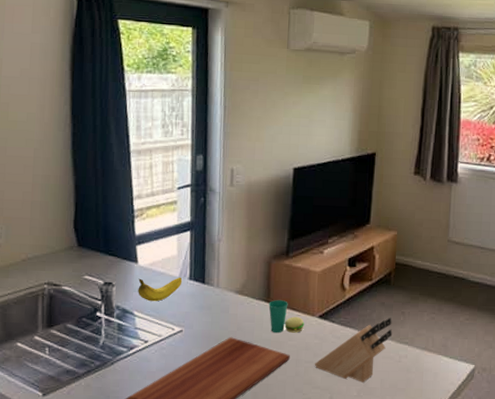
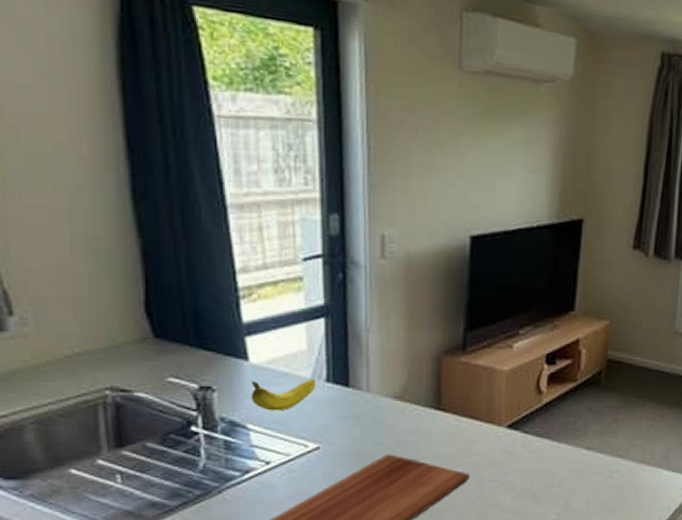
cup: present [268,300,304,333] -> none [439,407,488,448]
knife block: present [314,317,393,383] -> none [501,426,603,503]

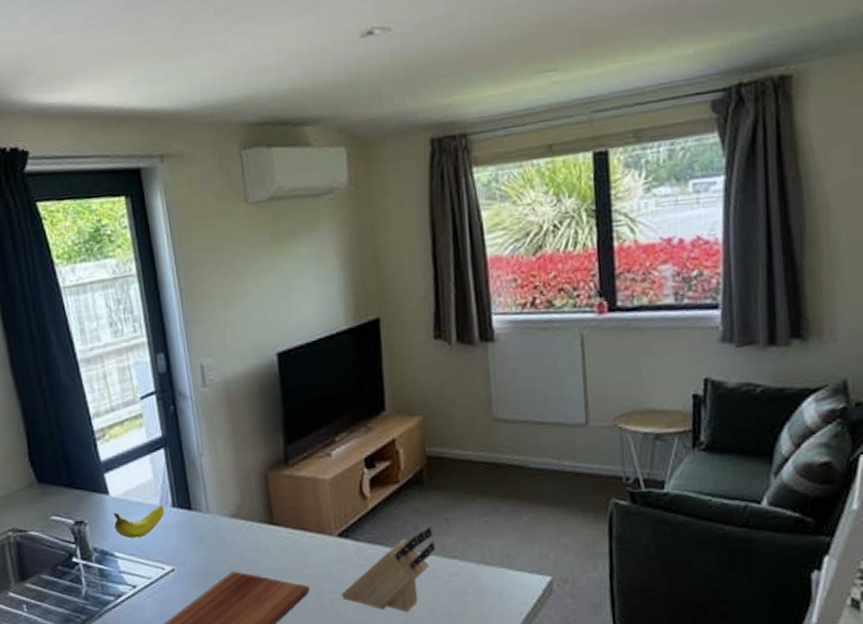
knife block: none [501,426,603,503] -> present [341,526,436,612]

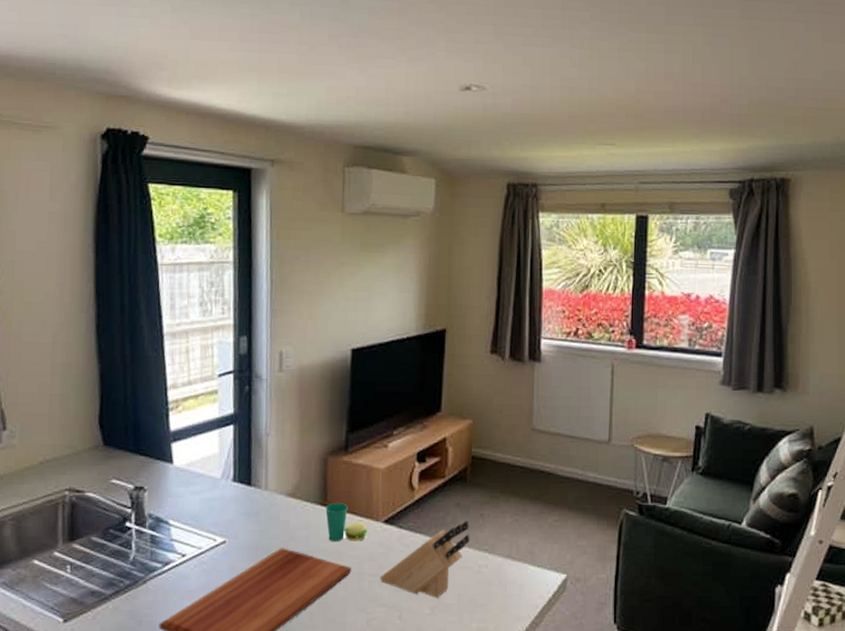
fruit: present [113,505,165,539] -> none [173,478,225,508]
cup: none [273,520,321,561] -> present [325,503,367,542]

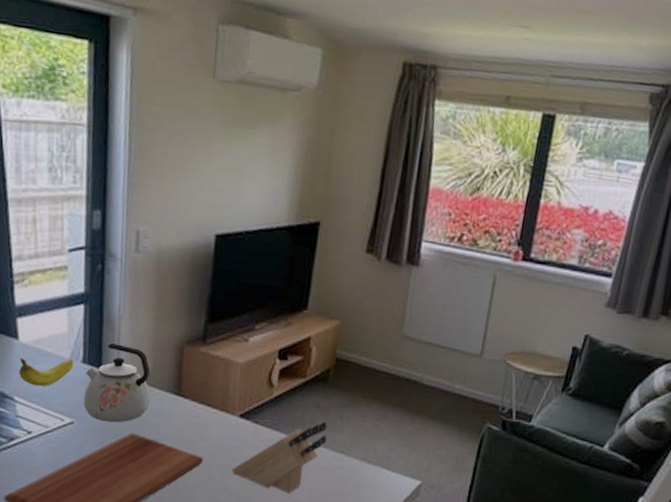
fruit: none [173,478,225,508] -> present [19,357,74,387]
kettle: none [235,460,298,539] -> present [84,343,150,423]
cup: present [325,503,367,542] -> none [179,393,222,433]

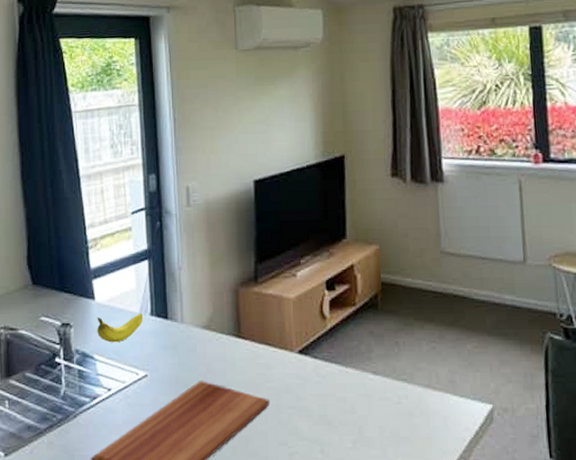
kettle: present [84,343,150,423] -> none [154,293,214,372]
knife block: present [231,421,328,493] -> none [298,349,387,431]

